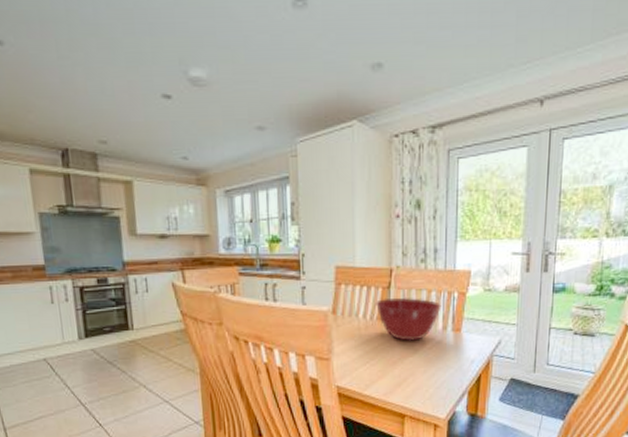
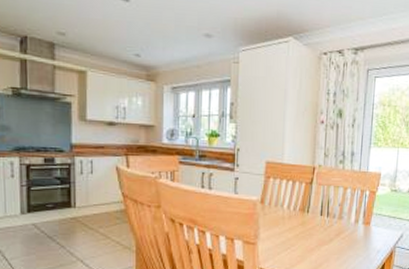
mixing bowl: present [374,297,441,341] -> none [298,192,355,231]

